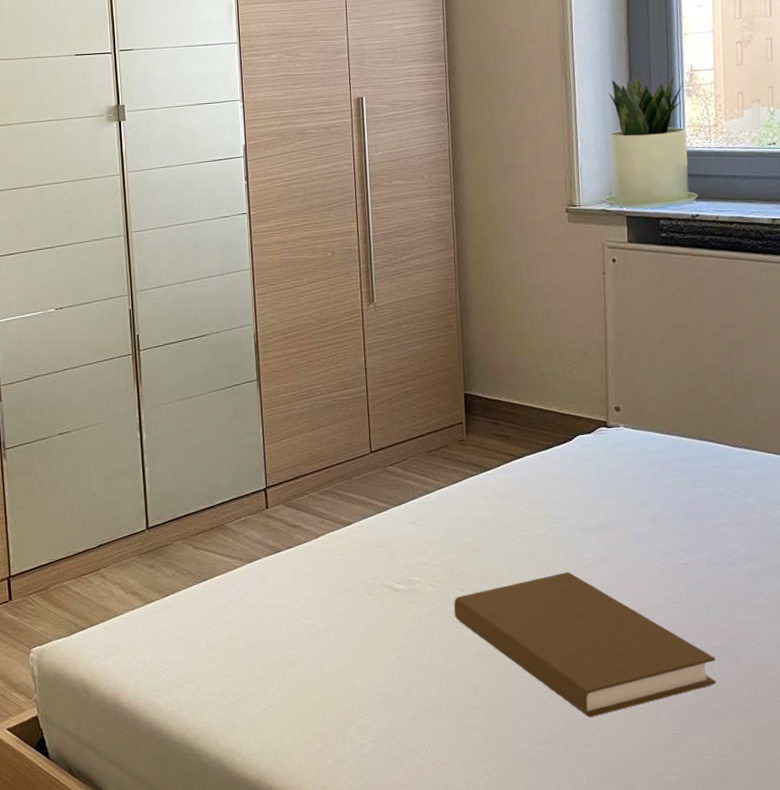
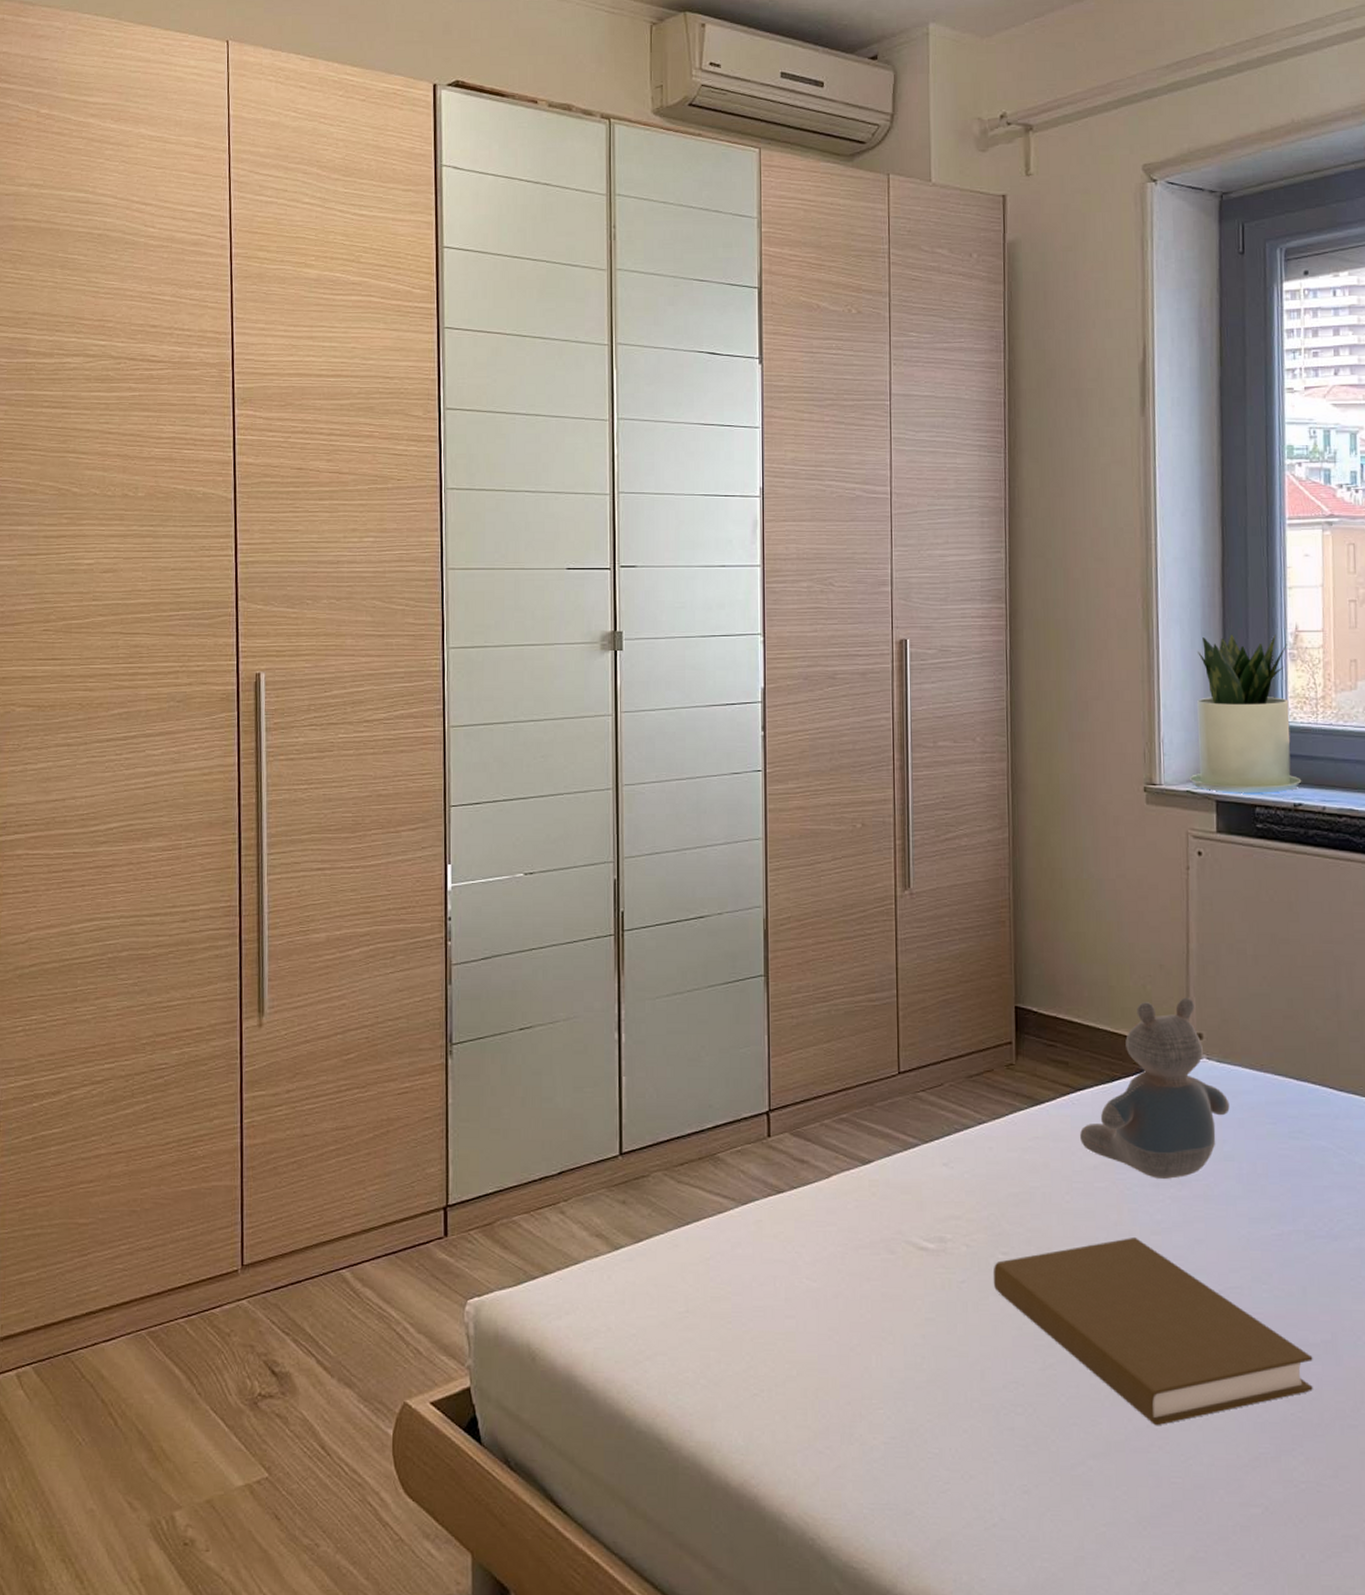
stuffed animal: none [520,378,644,525] -> present [1079,997,1230,1179]

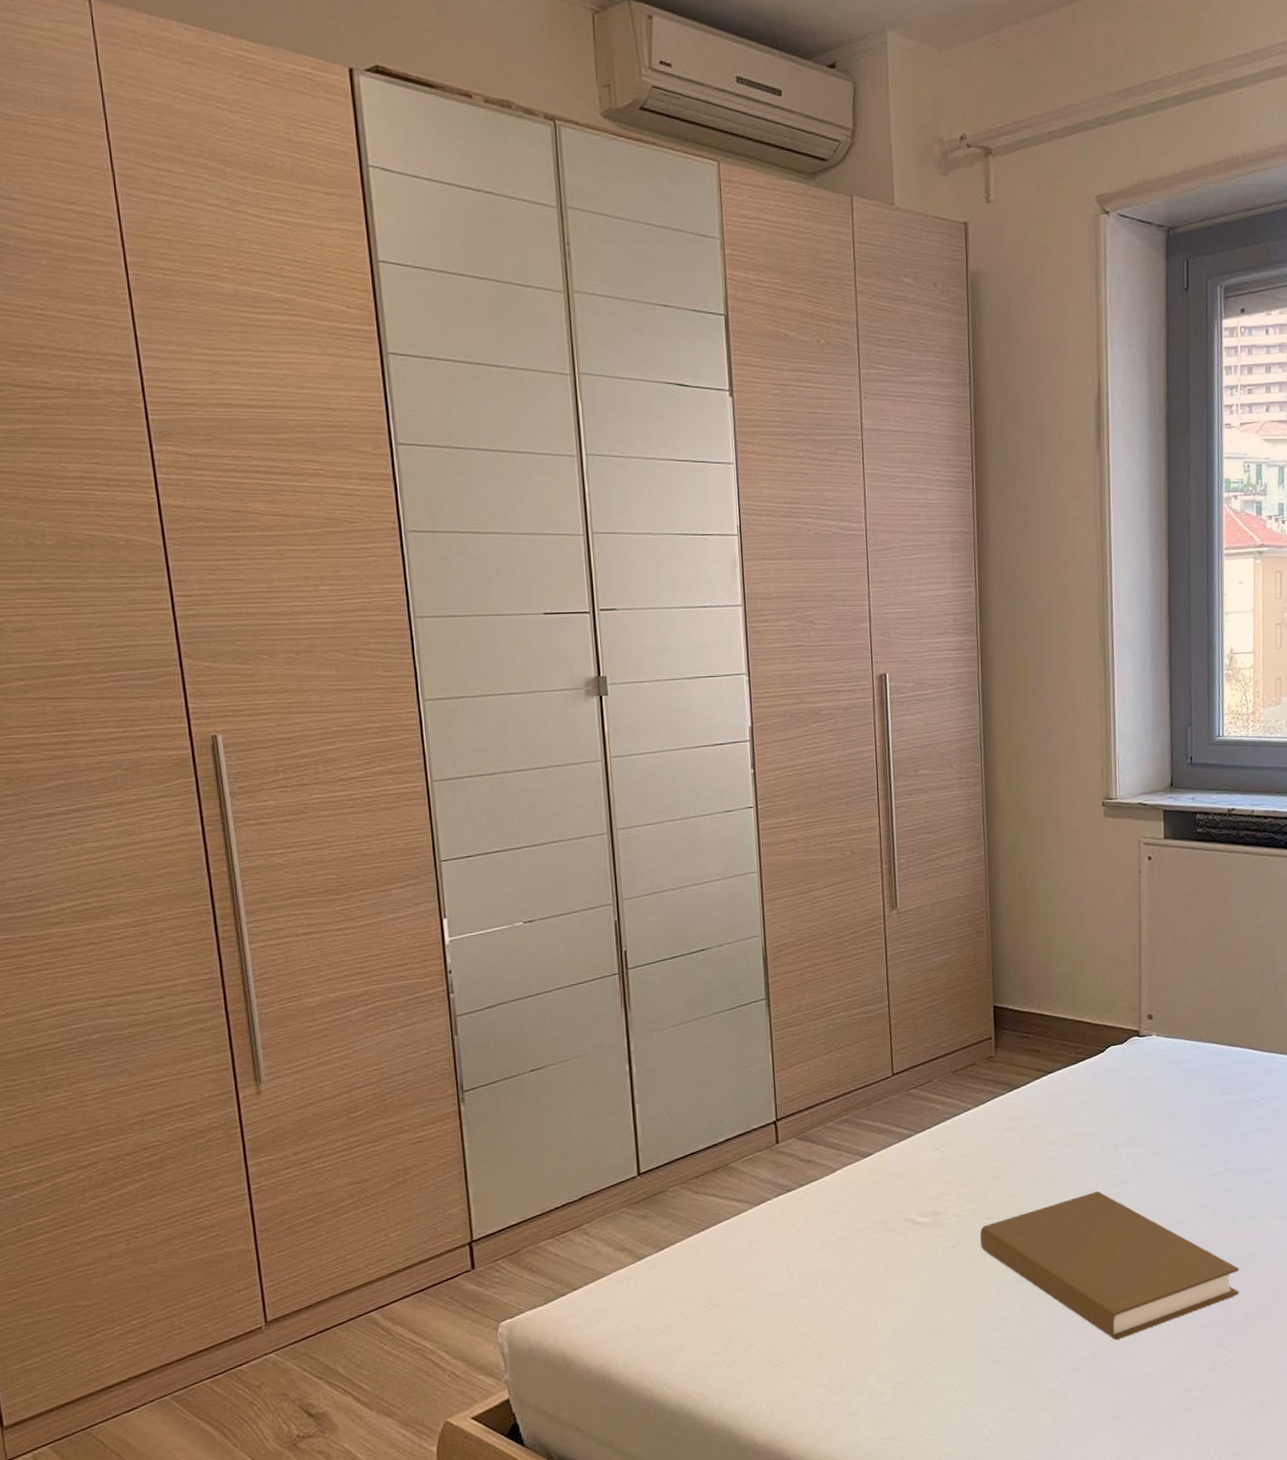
stuffed animal: present [1079,997,1230,1179] -> none [1050,984,1175,1141]
planter: present [1189,635,1302,793] -> none [1140,657,1235,803]

